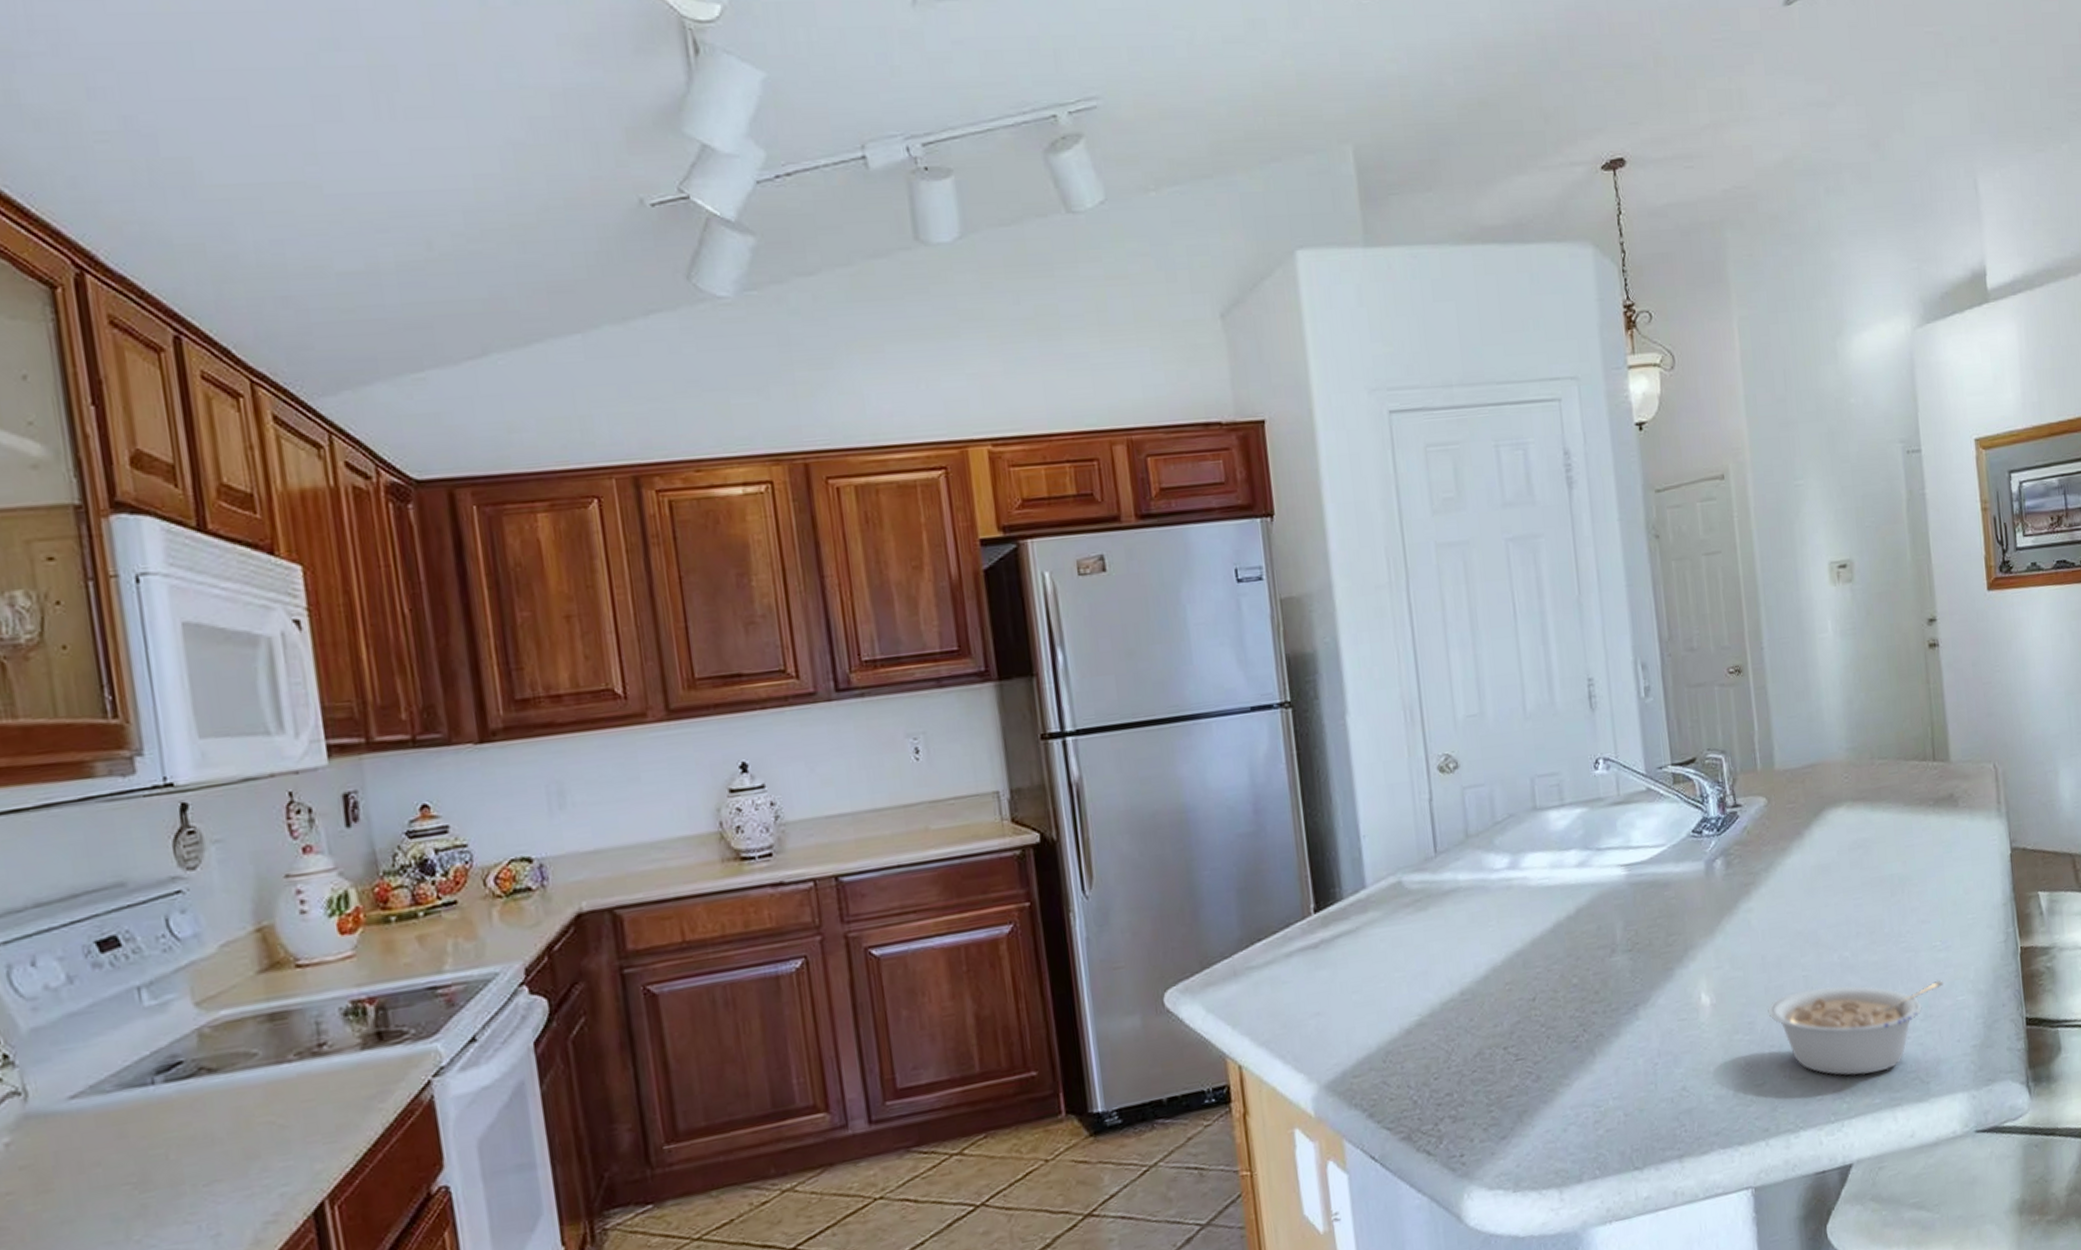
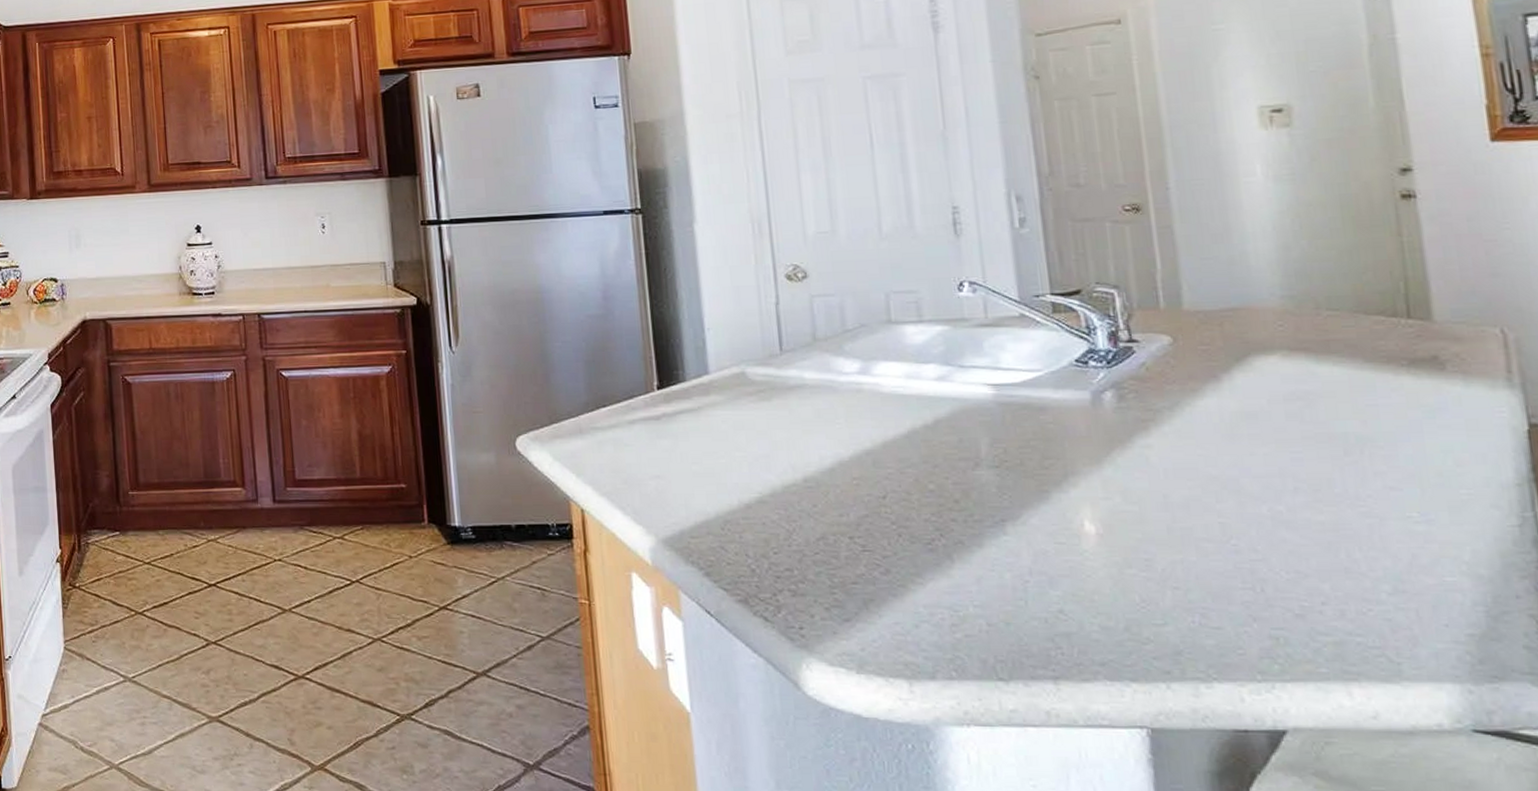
legume: present [1768,980,1943,1076] -> none [1171,538,1423,640]

